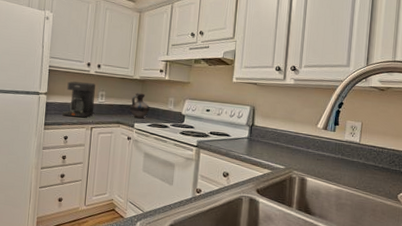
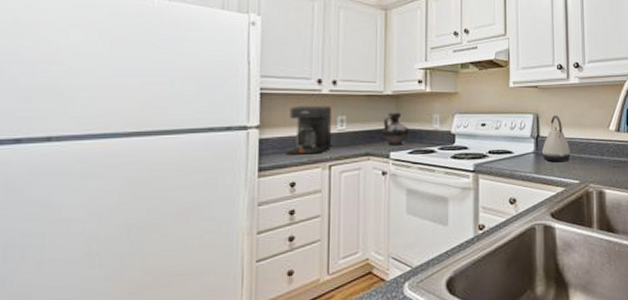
kettle: none [254,109,280,149] -> present [541,115,571,163]

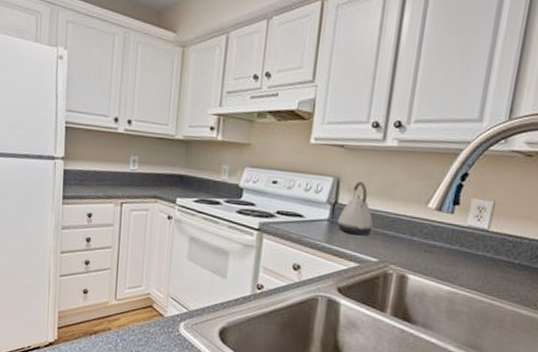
coffee maker: present [285,106,332,155] -> none [85,142,125,190]
ceramic jug: present [382,112,409,146] -> none [170,157,196,192]

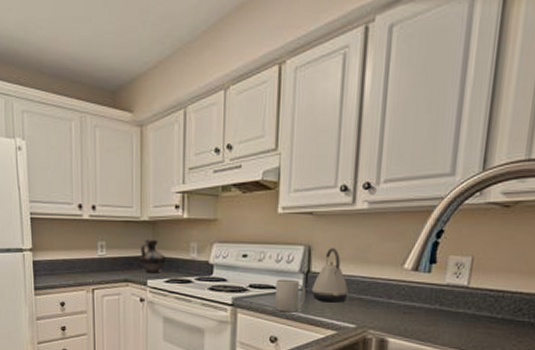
ceramic jug: none [170,157,196,192] -> present [139,239,165,274]
mug: none [299,208,332,242] -> present [274,279,305,313]

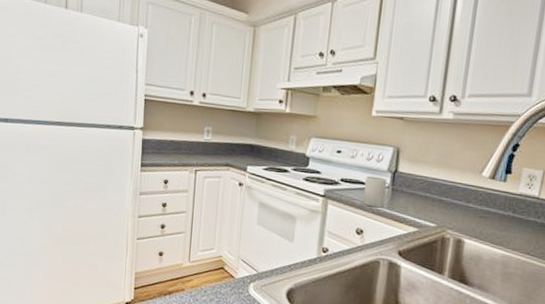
ceramic jug: present [139,239,165,274] -> none [241,128,266,161]
kettle: present [311,248,349,303] -> none [397,151,431,202]

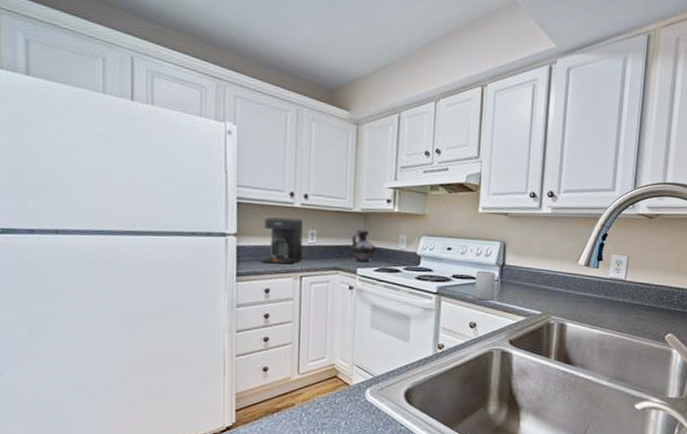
coffee maker: none [162,114,200,159] -> present [260,217,303,265]
ceramic jug: none [241,128,266,161] -> present [350,229,376,263]

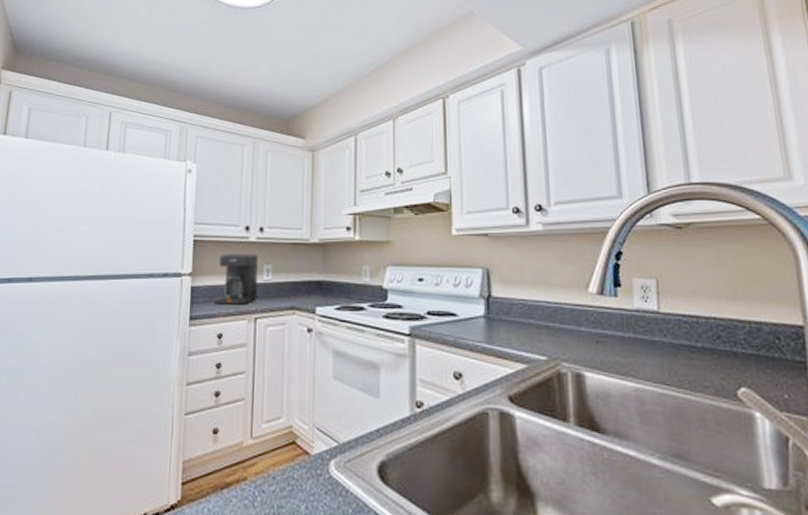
ceramic jug: present [350,229,376,263] -> none [308,262,336,300]
mug: present [474,270,501,301] -> none [455,305,488,343]

